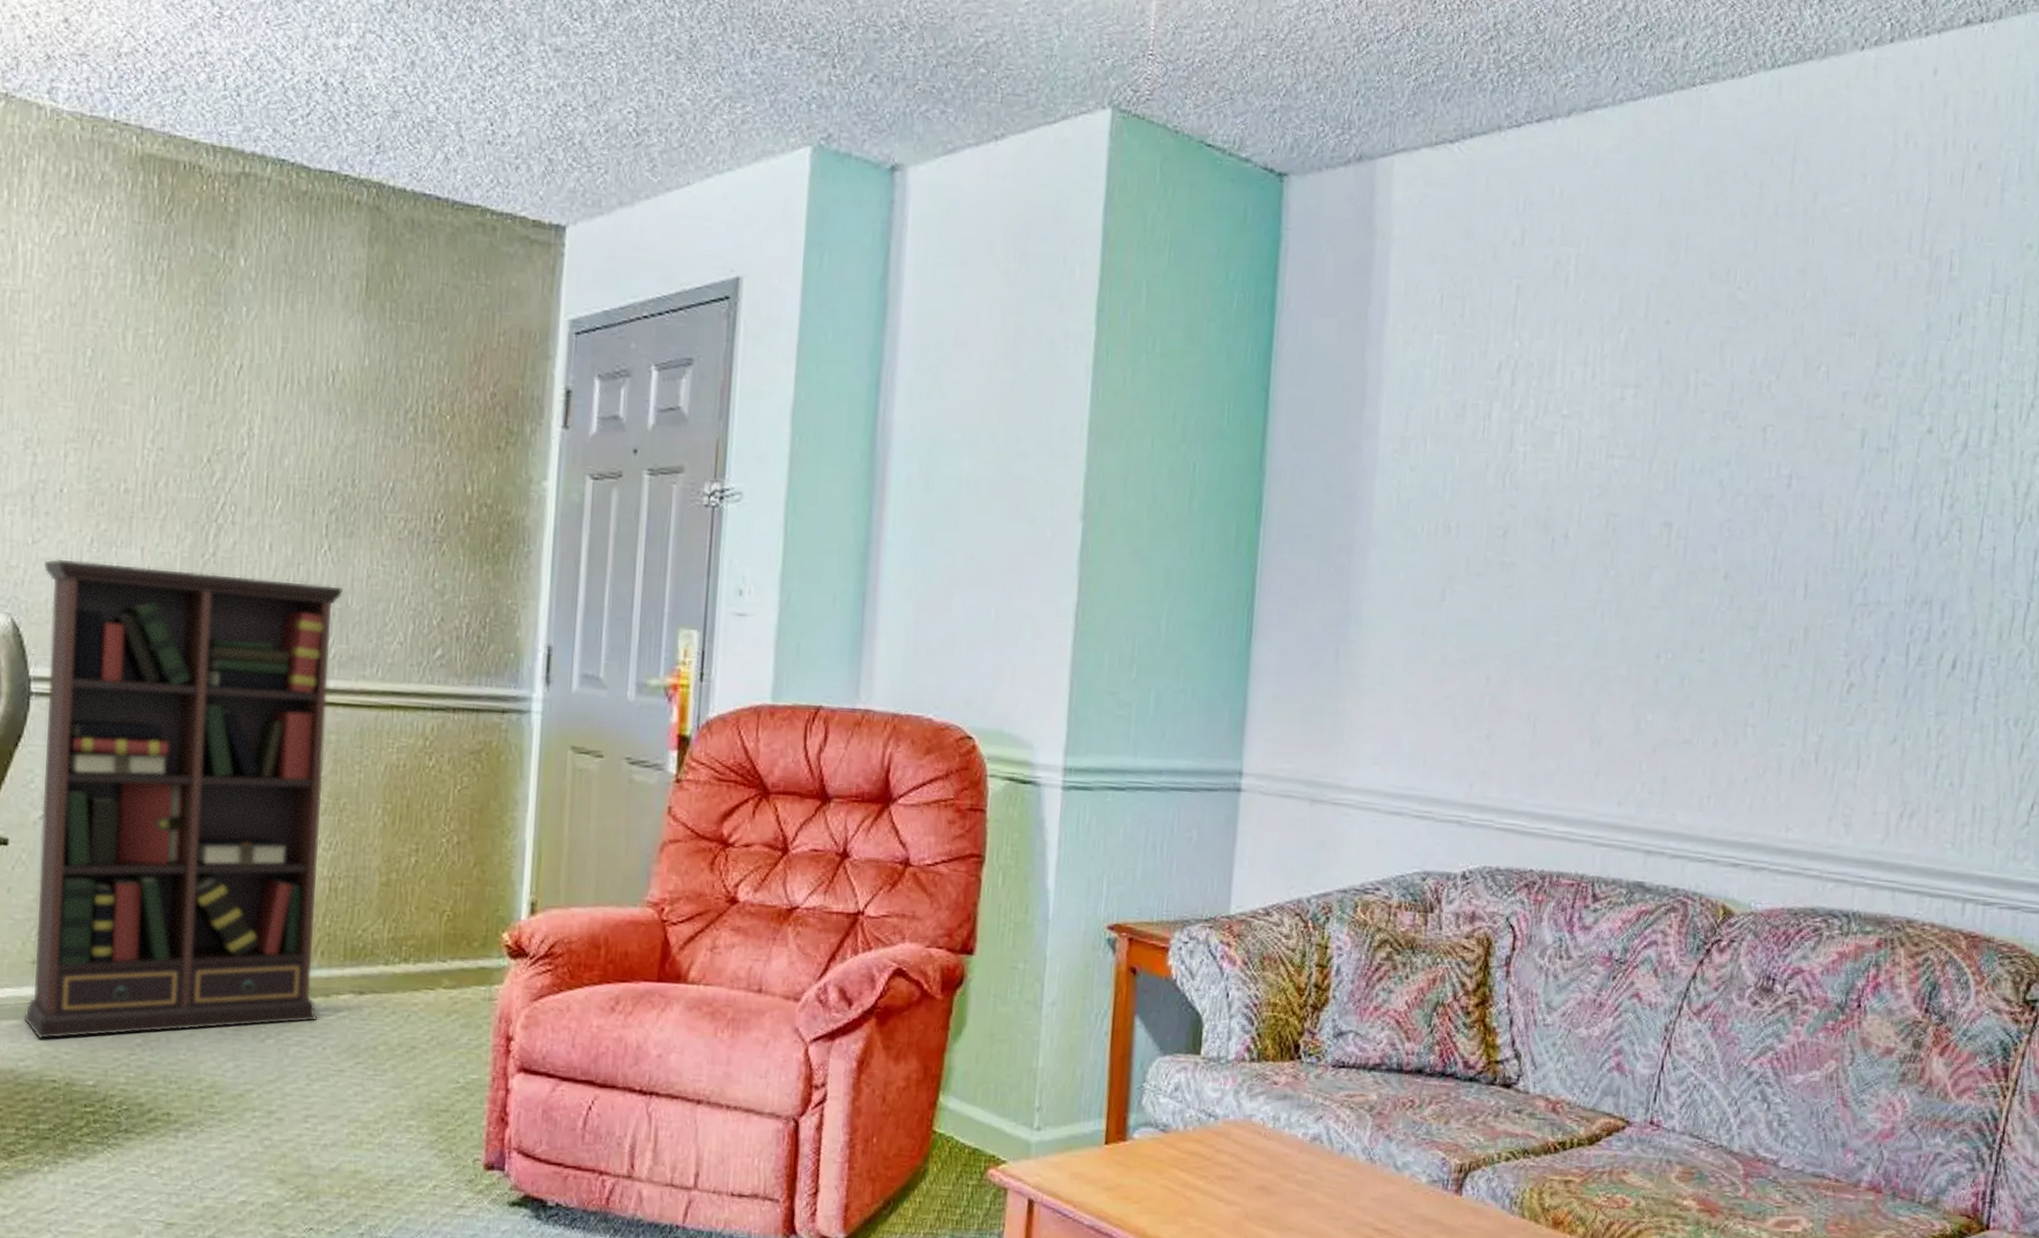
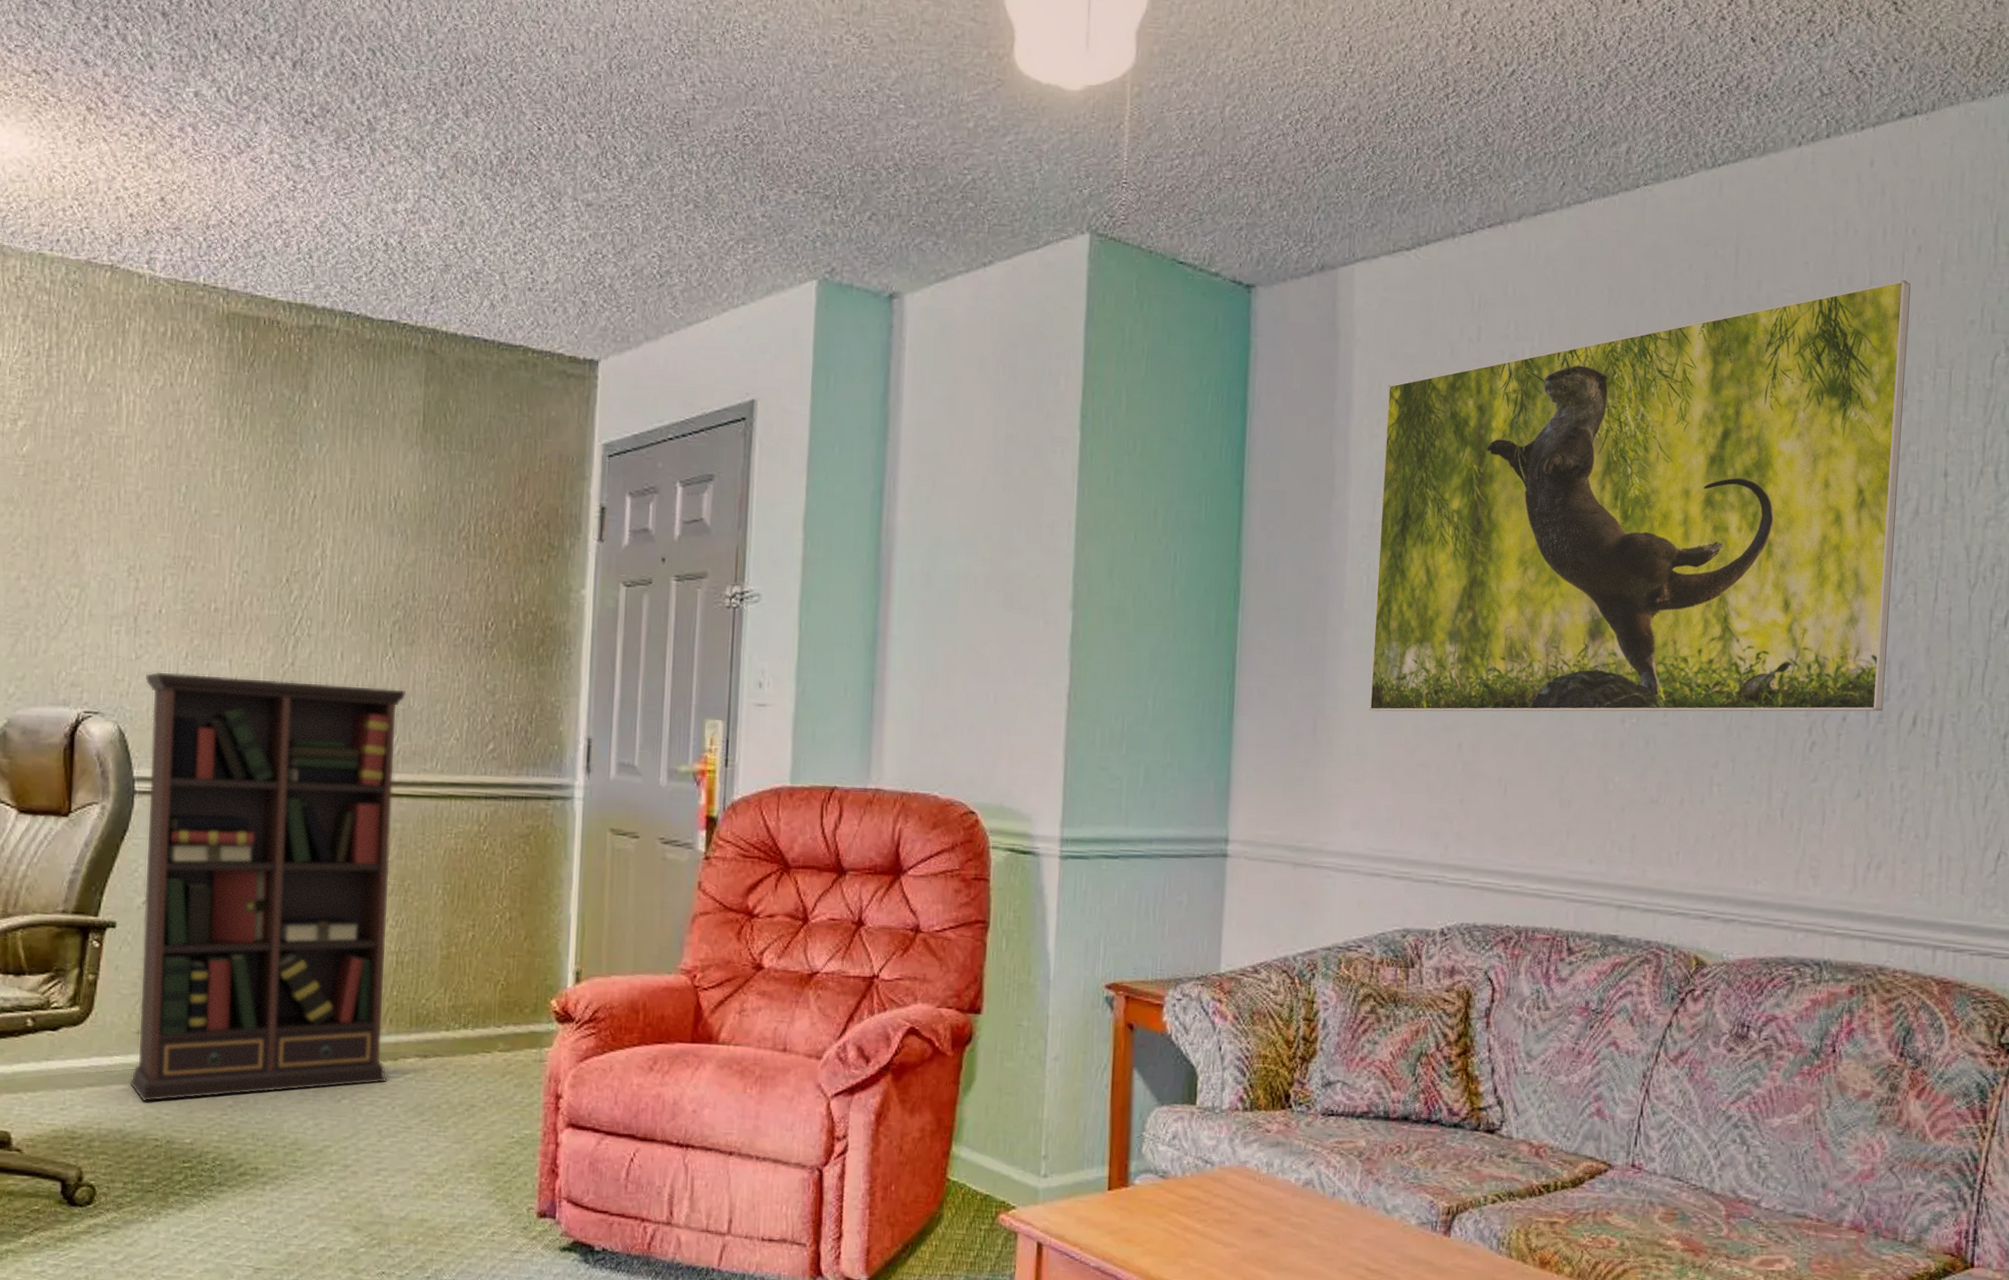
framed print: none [1394,198,1969,654] -> present [1368,279,1911,712]

